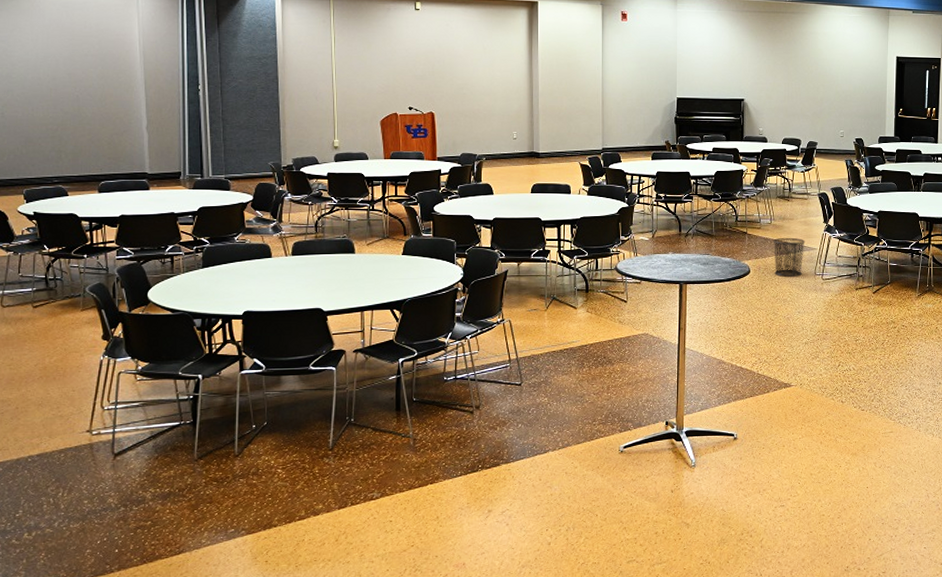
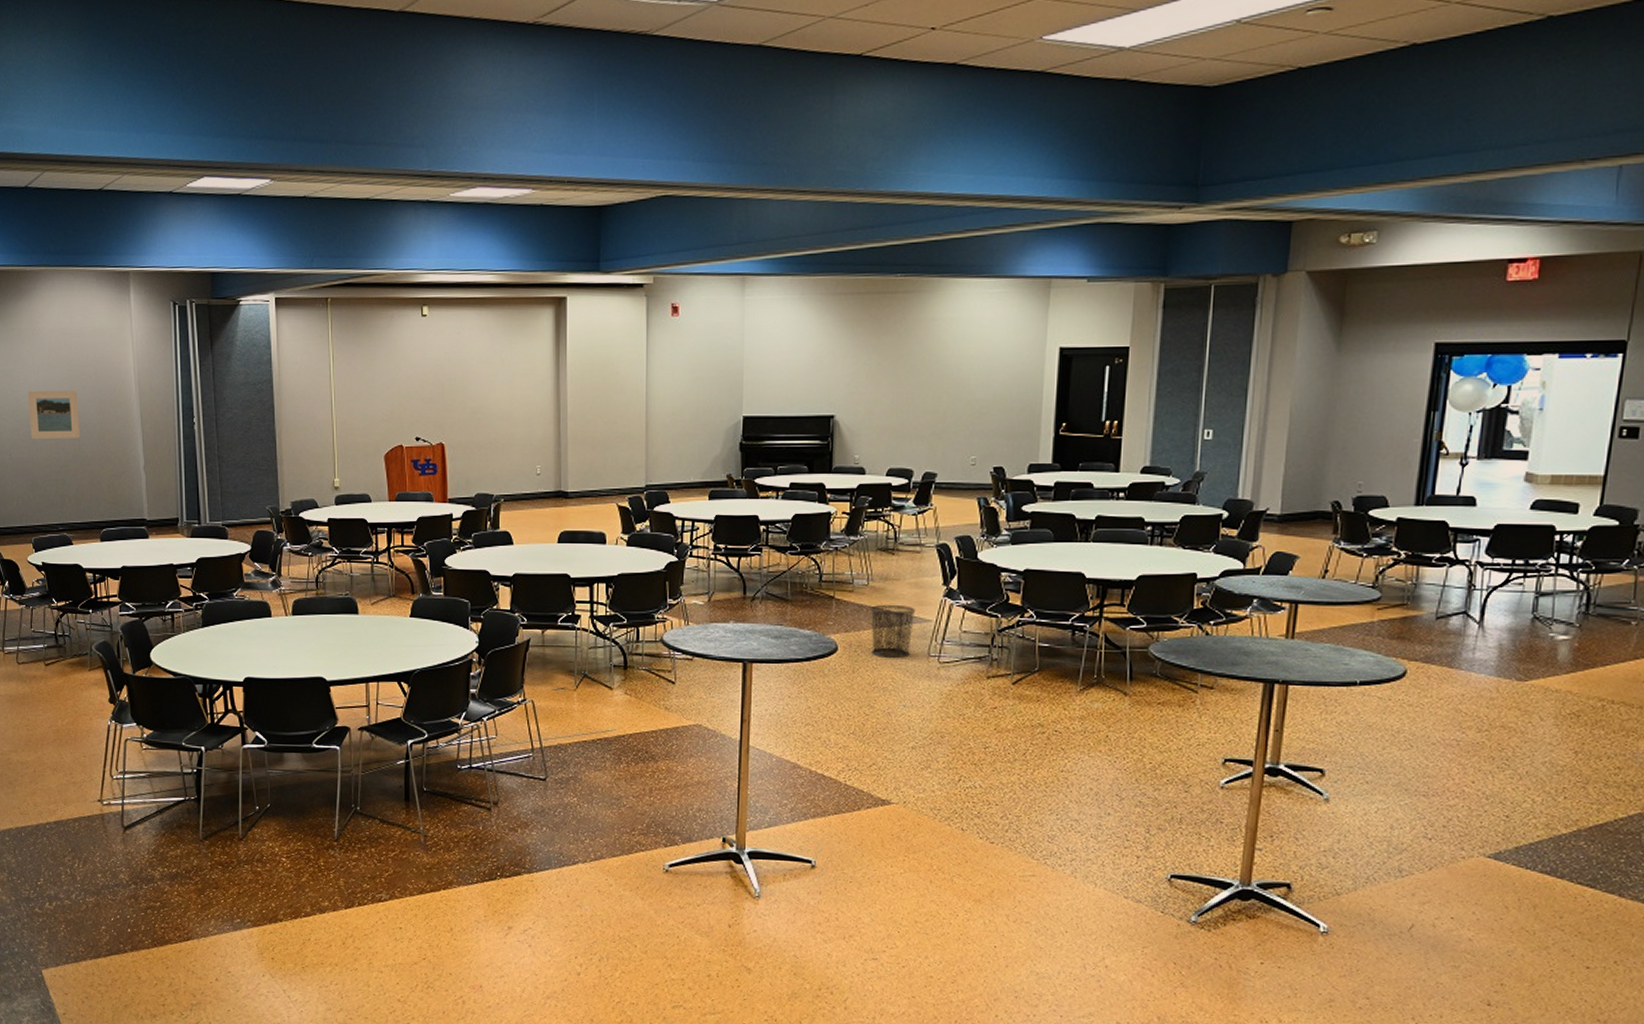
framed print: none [25,56,80,101] -> present [28,390,80,440]

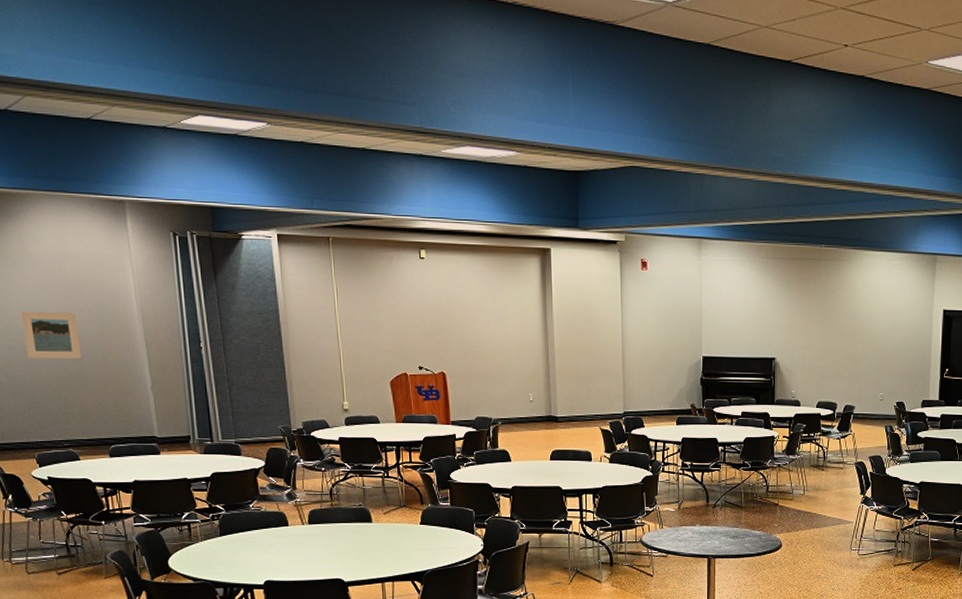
waste bin: present [870,604,916,658] -> none [806,509,841,552]

